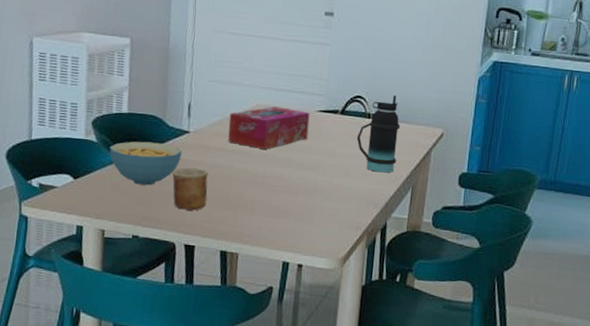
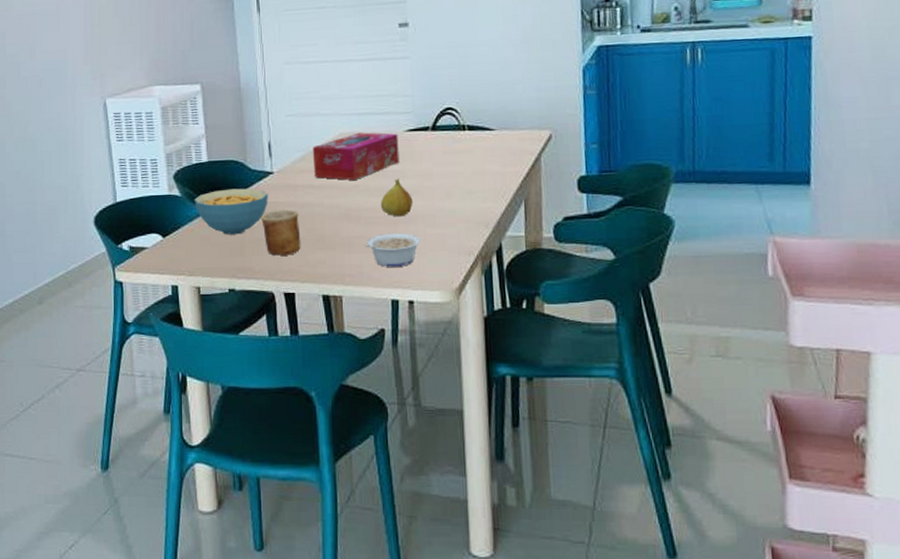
legume: none [265,201,317,233] -> present [364,232,421,267]
fruit: none [284,153,315,188] -> present [380,178,413,217]
bottle: present [356,95,401,173] -> none [453,100,503,189]

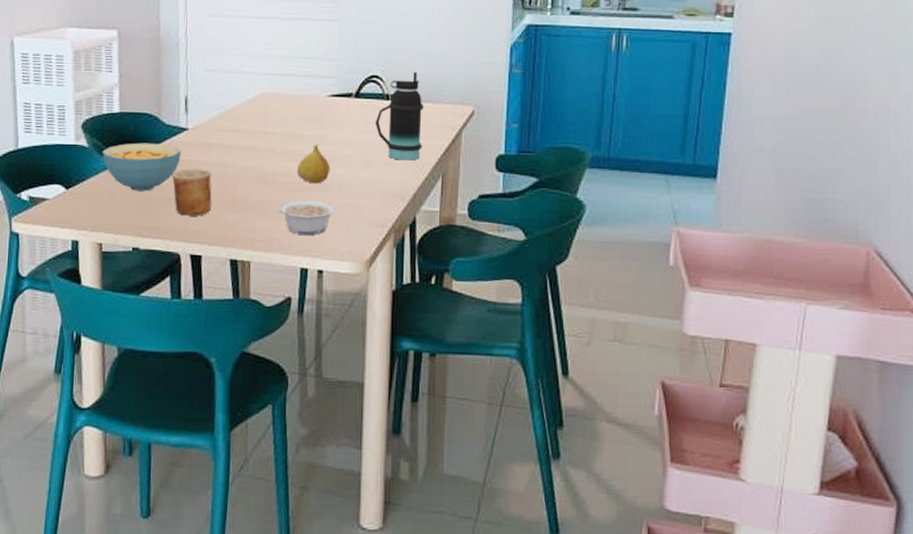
tissue box: present [312,132,399,180] -> none [230,94,321,143]
bottle: none [453,100,503,189] -> present [374,71,425,161]

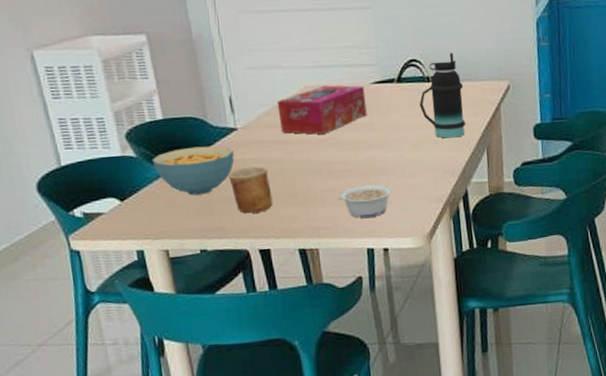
tissue box: none [230,94,321,143] -> present [277,85,367,134]
fruit: present [296,144,330,184] -> none [350,130,383,169]

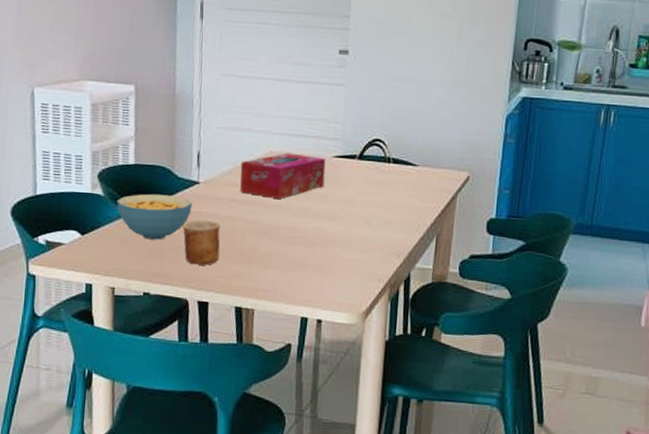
legume: present [337,184,393,218] -> none [281,253,336,287]
bottle: present [419,52,466,139] -> none [376,137,423,221]

